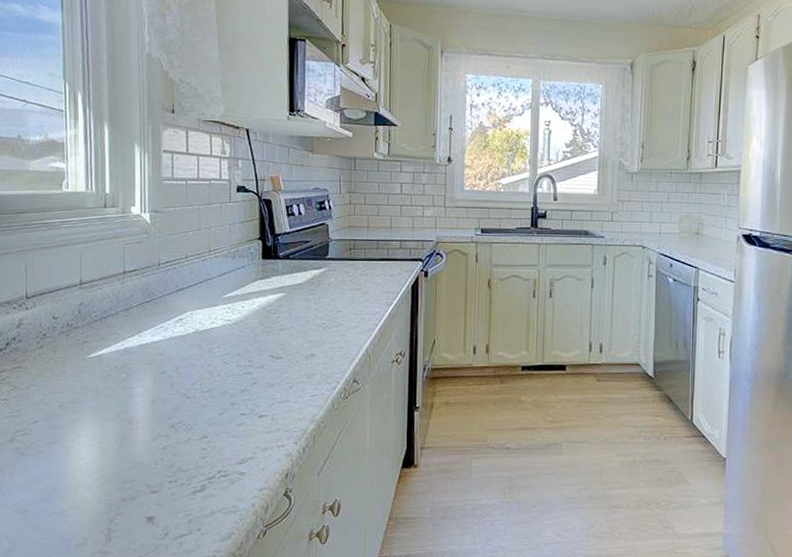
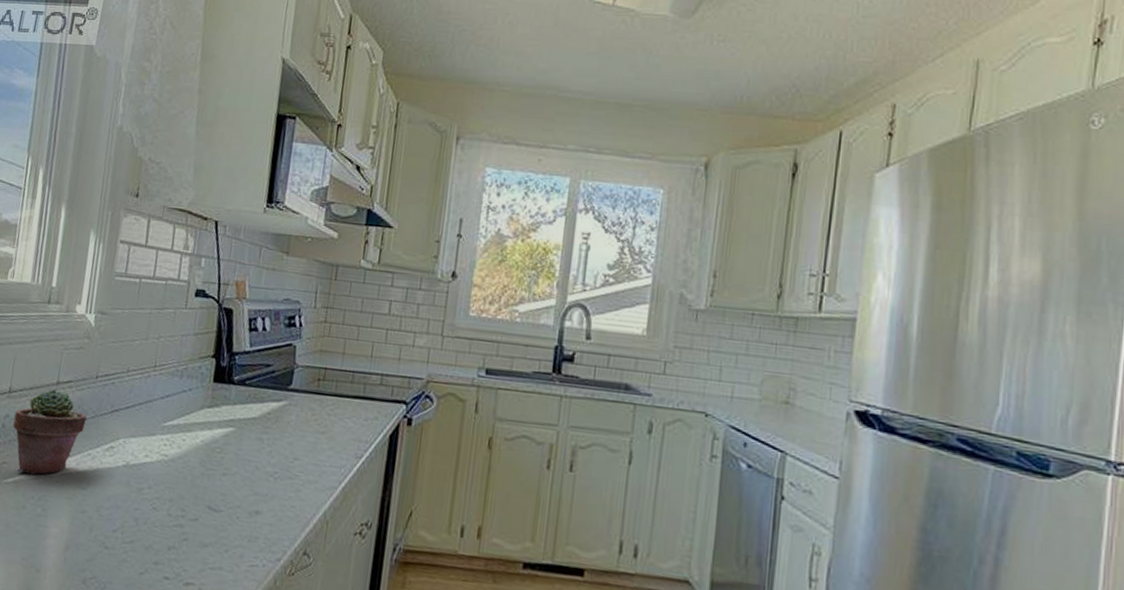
potted succulent: none [88,278,156,348] -> present [13,389,87,474]

